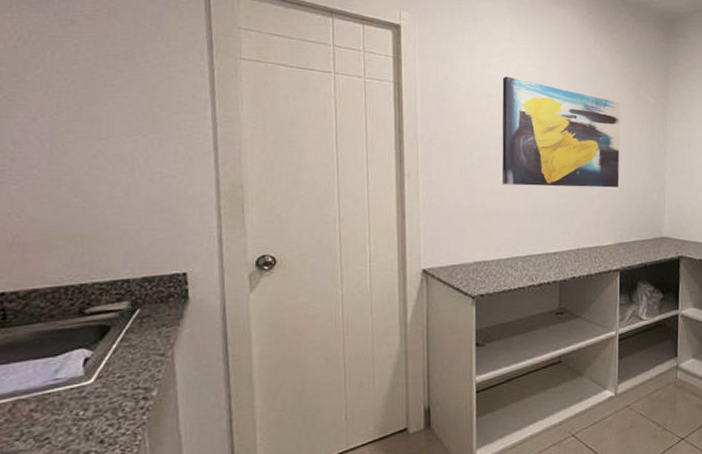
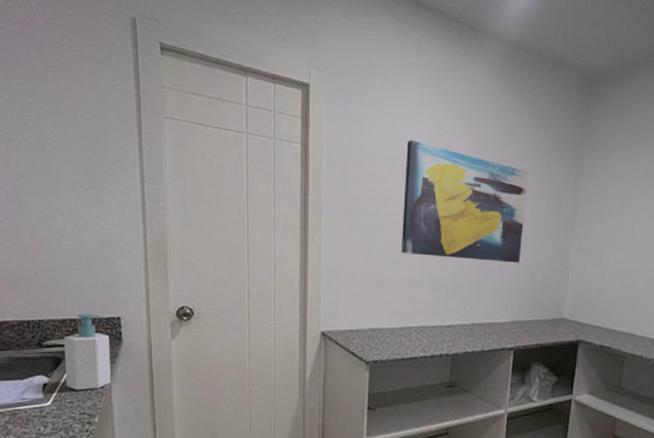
soap bottle: none [113,271,175,362] -> present [63,313,111,391]

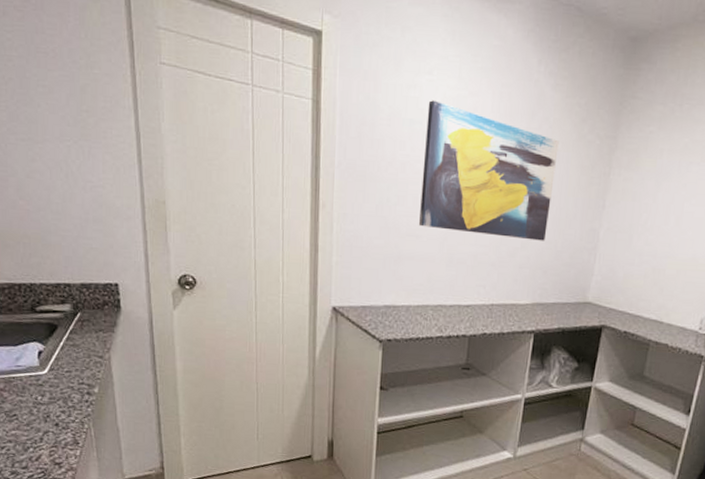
soap bottle: present [63,313,111,391] -> none [58,278,111,360]

